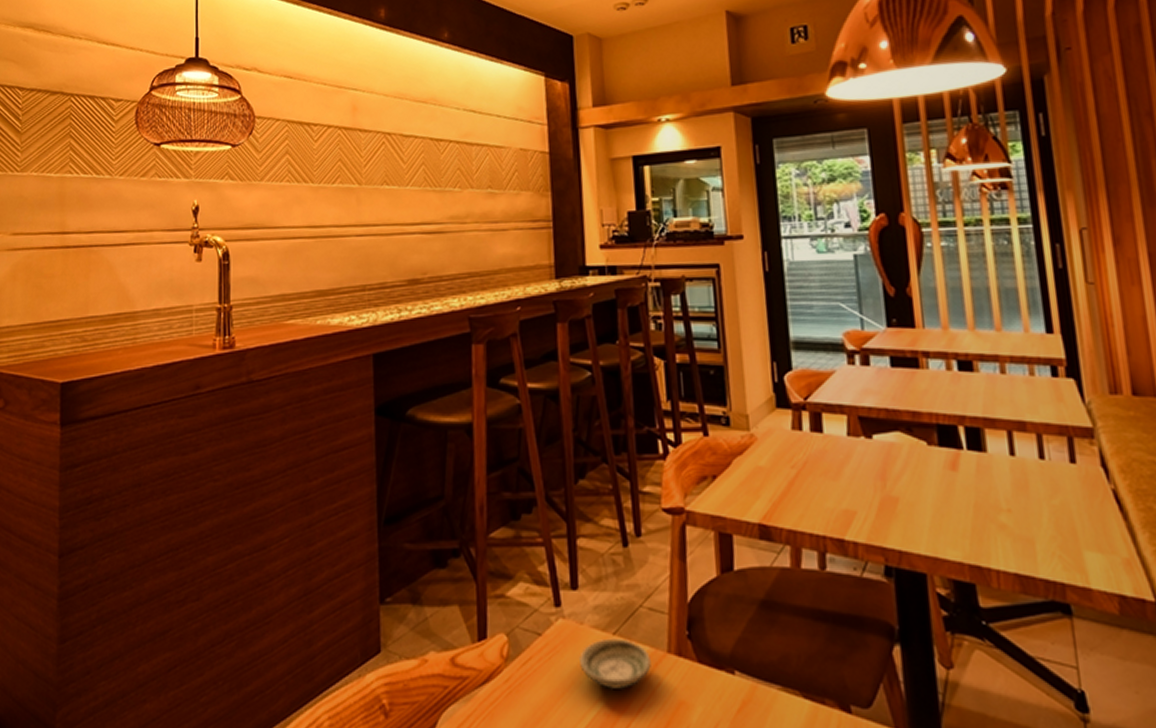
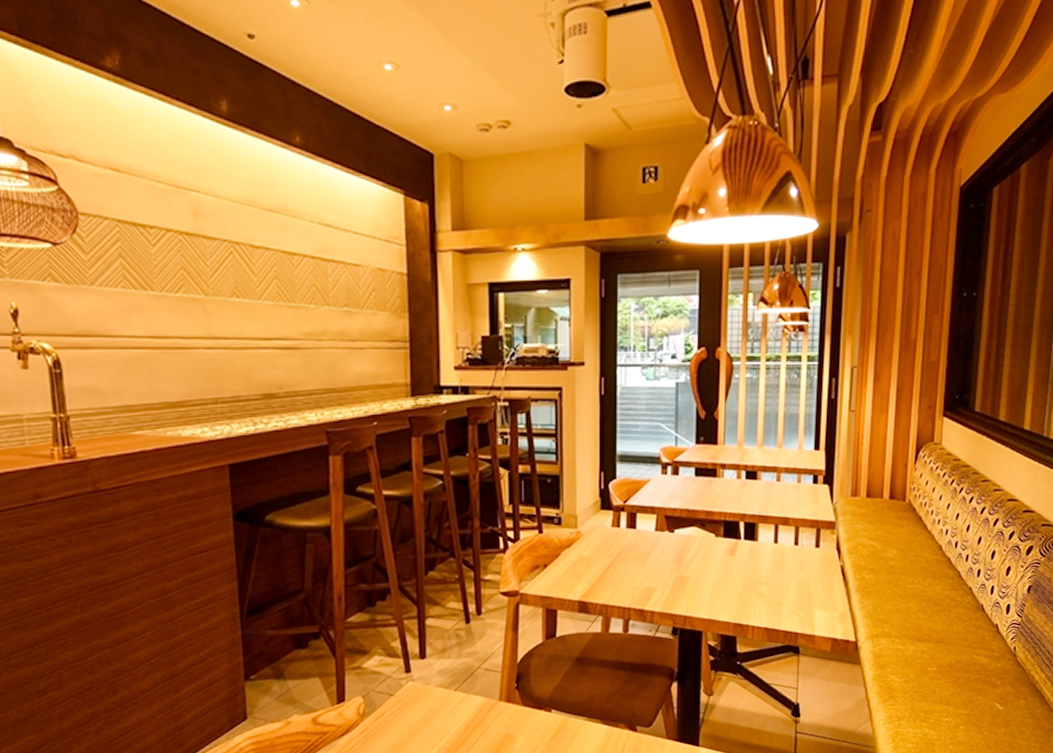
saucer: present [578,638,651,689] -> none [424,693,485,730]

